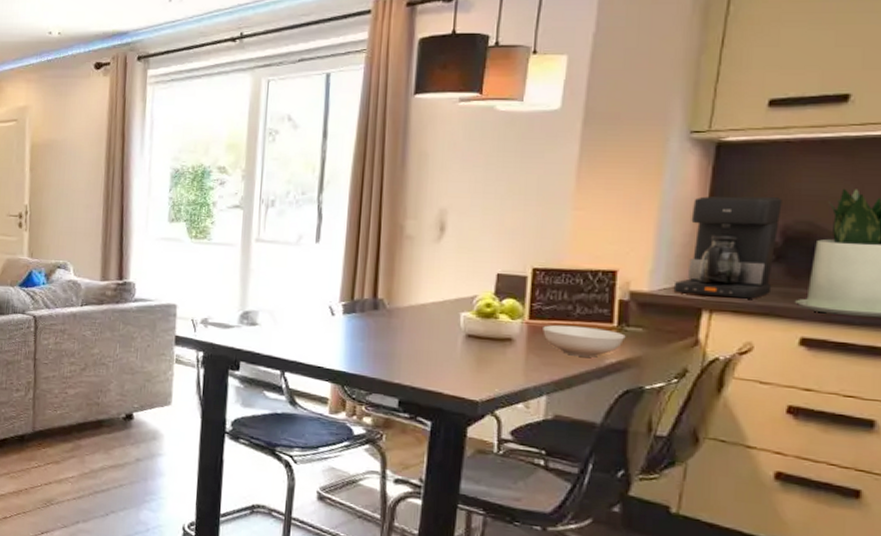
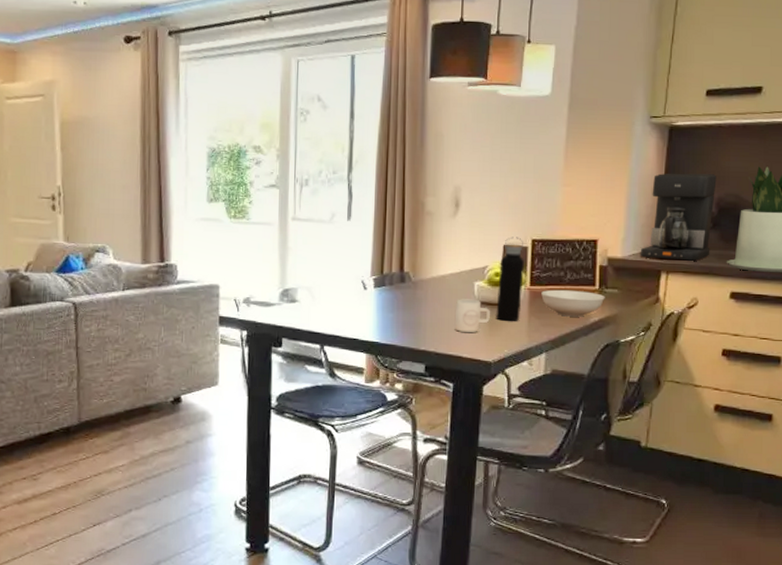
mug: none [435,330,478,368] -> present [454,299,490,333]
water bottle: none [485,264,522,358] -> present [496,237,524,321]

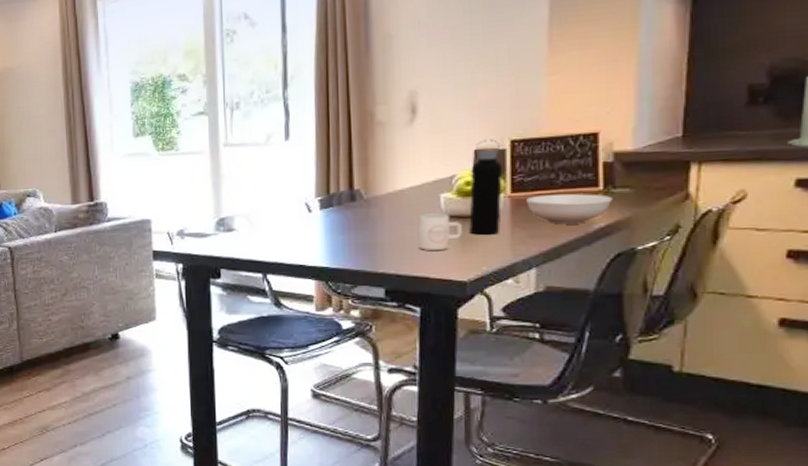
coffee maker: present [640,173,717,262] -> none [658,37,767,148]

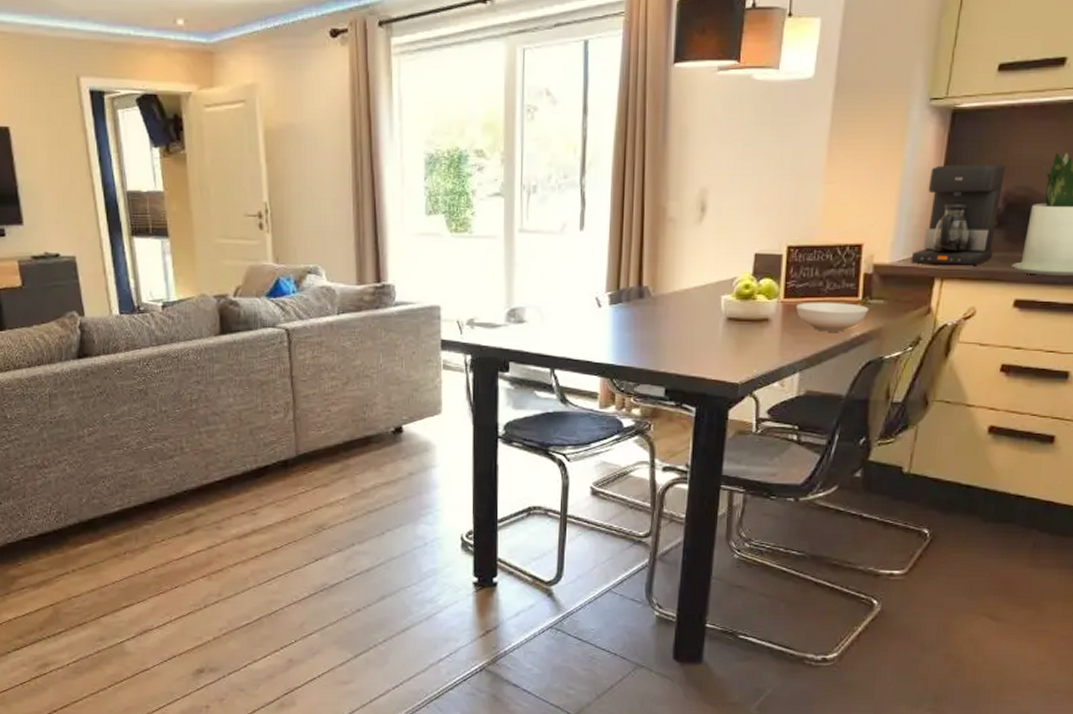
mug: present [417,213,462,251] -> none [698,315,738,353]
water bottle: present [469,139,502,235] -> none [745,243,778,338]
coffee maker: none [658,37,767,148] -> present [911,164,1006,267]

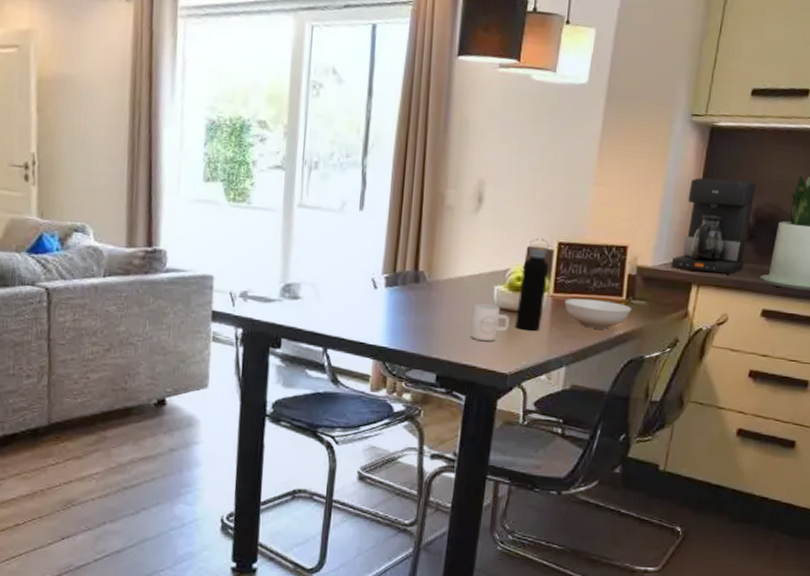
mug: none [698,315,738,353] -> present [470,303,509,342]
water bottle: none [745,243,778,338] -> present [515,238,549,331]

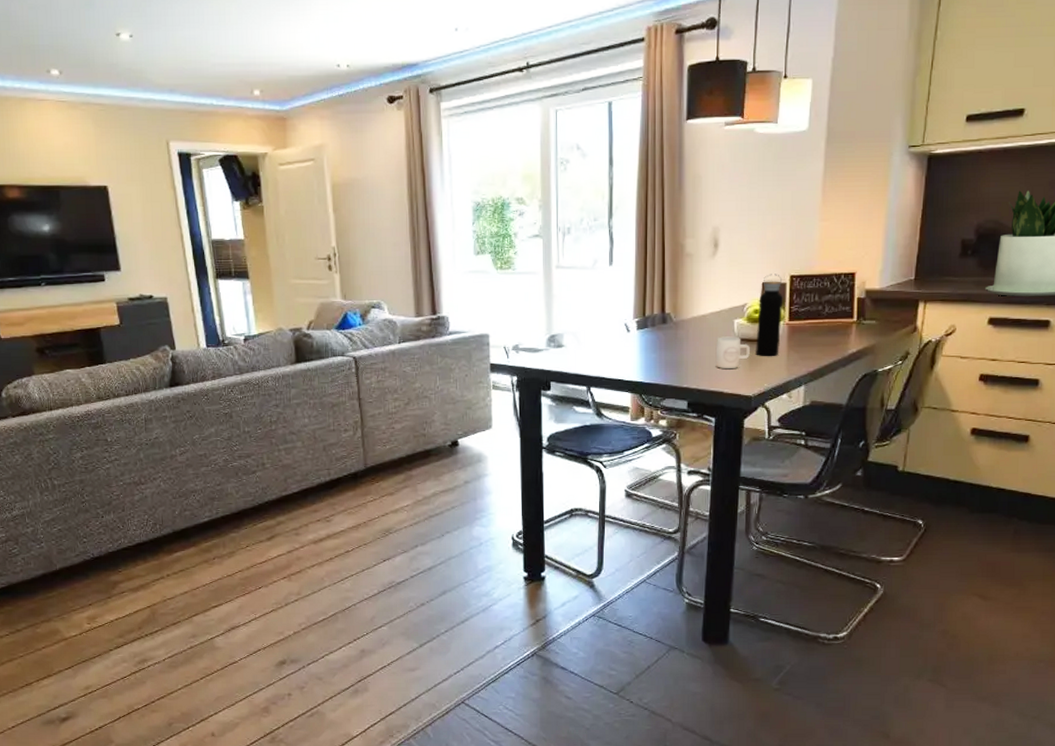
bowl: present [565,298,632,329] -> none [800,323,863,349]
coffee maker: present [671,177,756,275] -> none [898,201,976,290]

